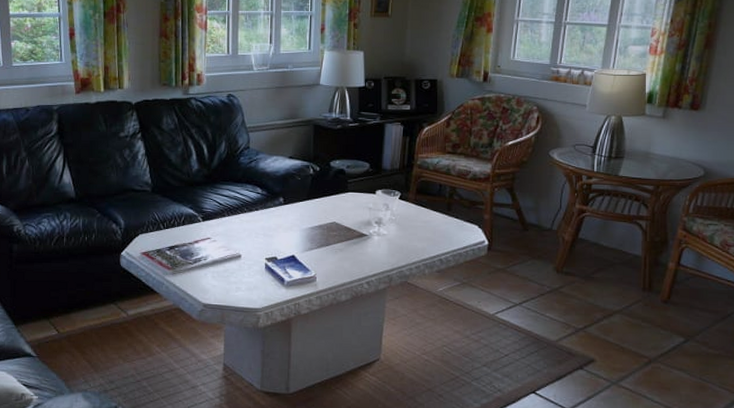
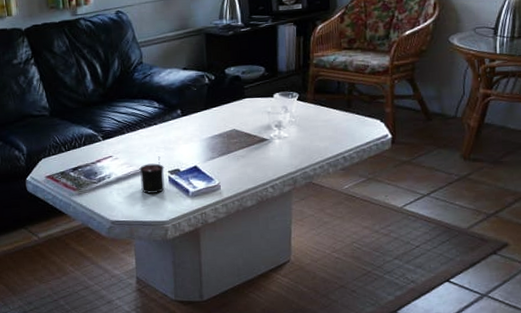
candle: none [236,242,262,279] -> present [139,156,165,194]

